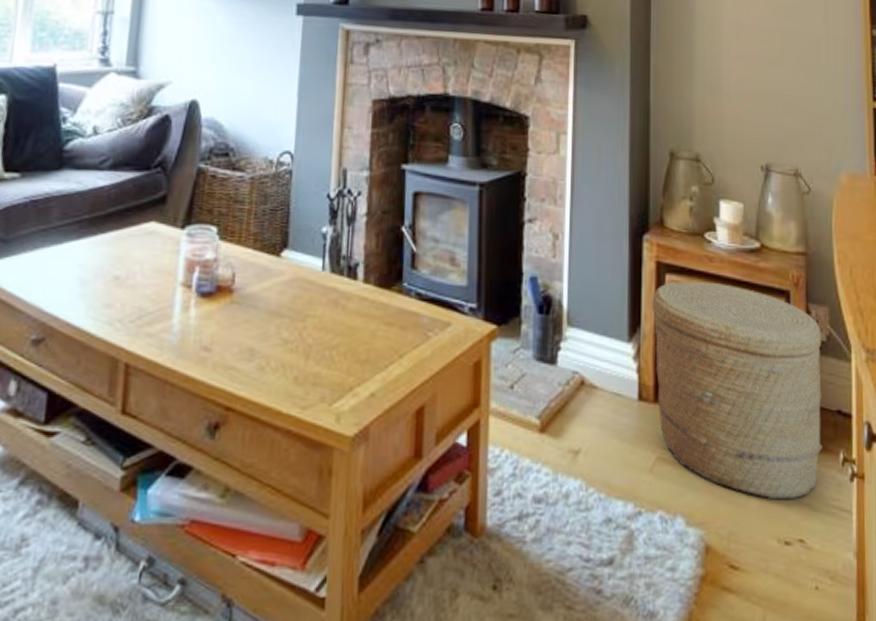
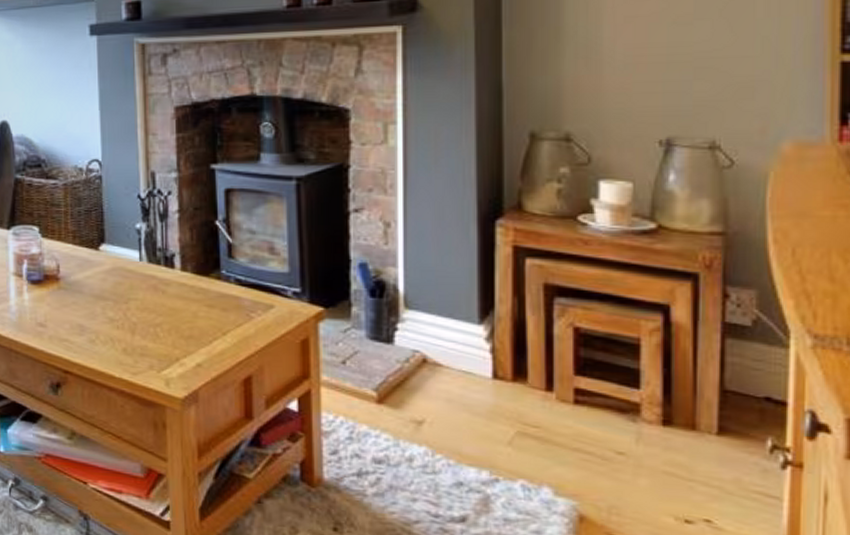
woven basket: present [652,281,823,500] -> none [508,265,746,481]

